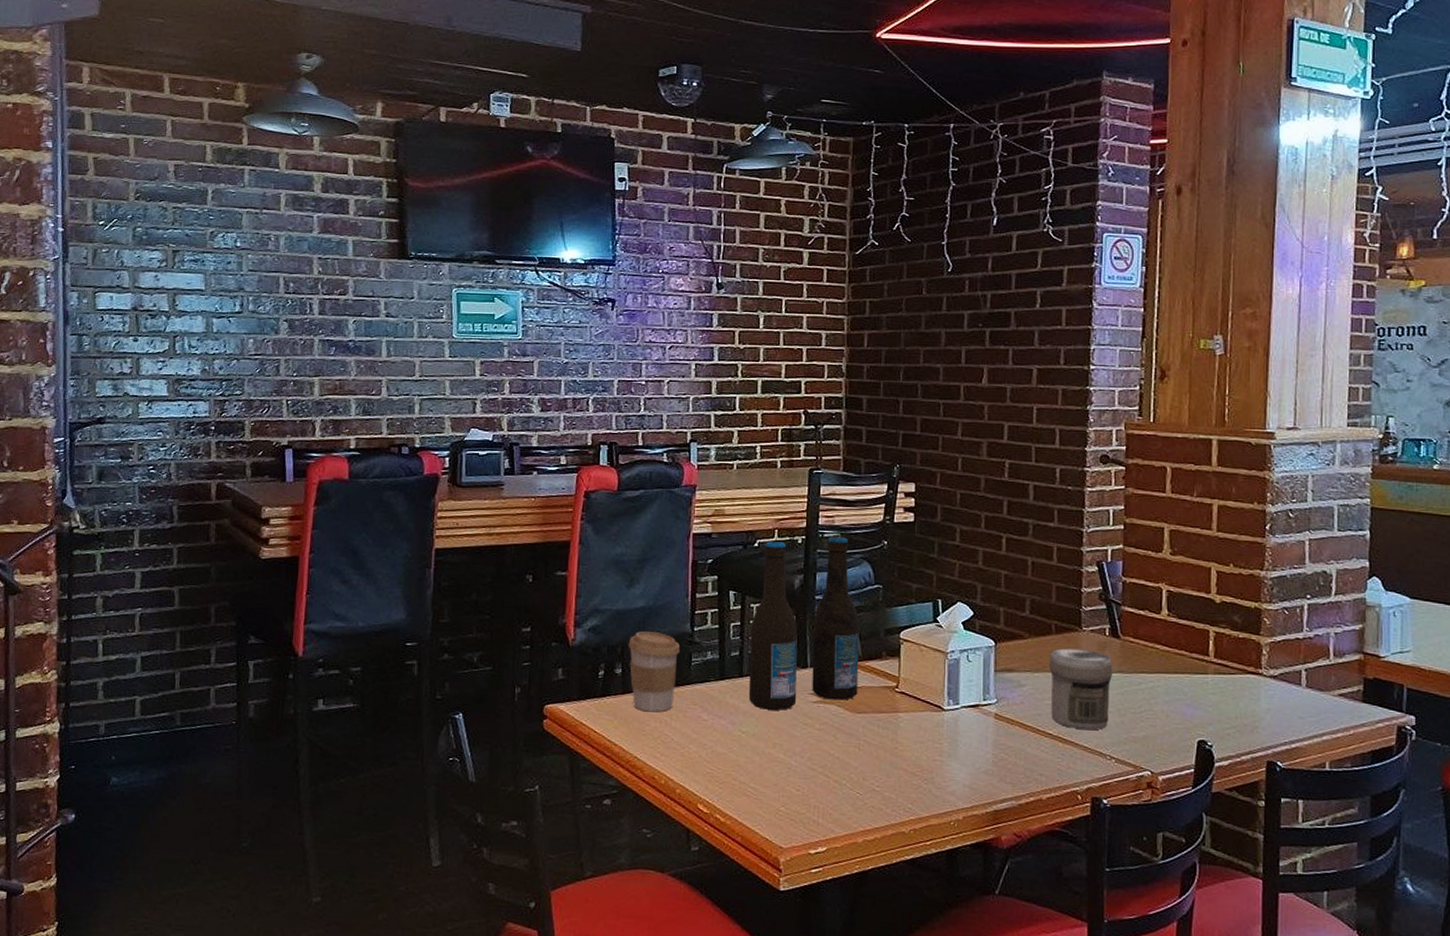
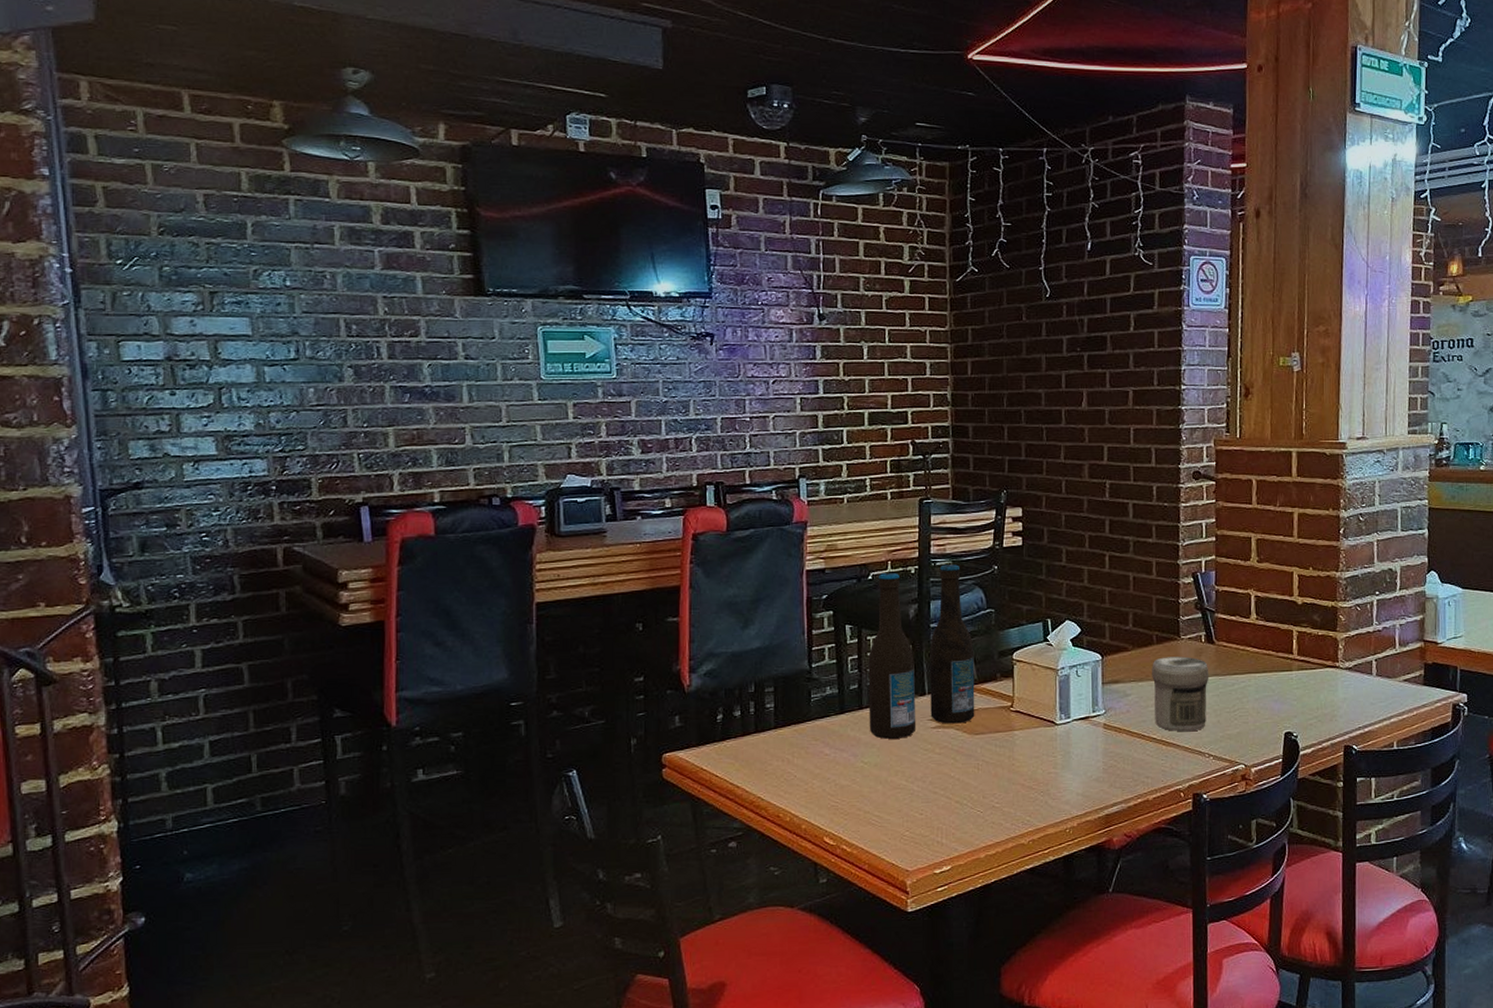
coffee cup: present [628,631,681,712] -> none [745,672,799,752]

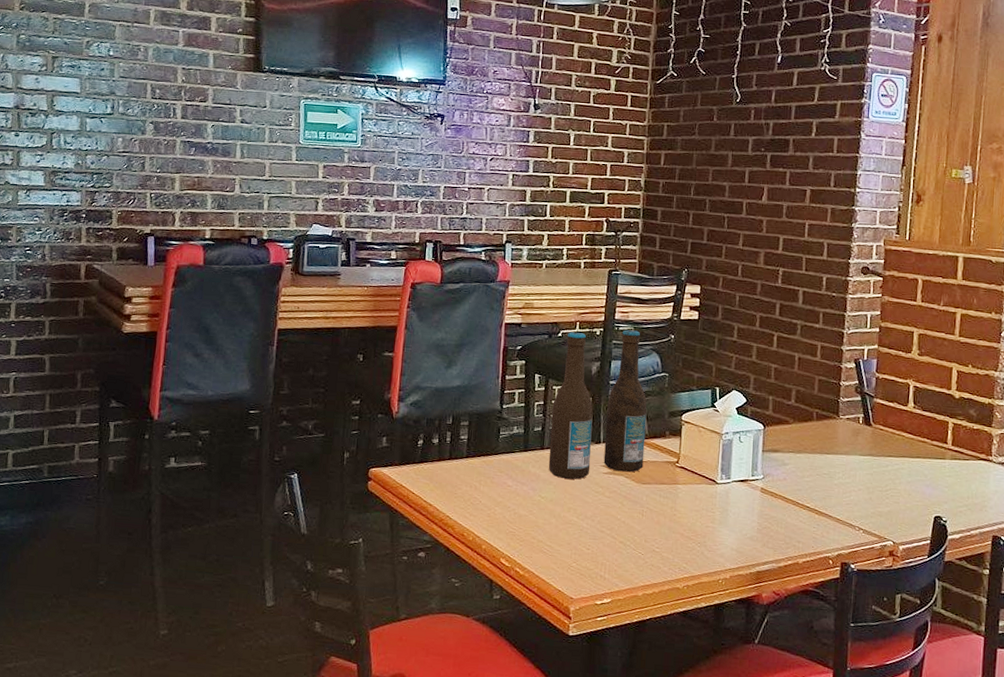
jar: present [1152,656,1209,732] -> none [809,433,865,505]

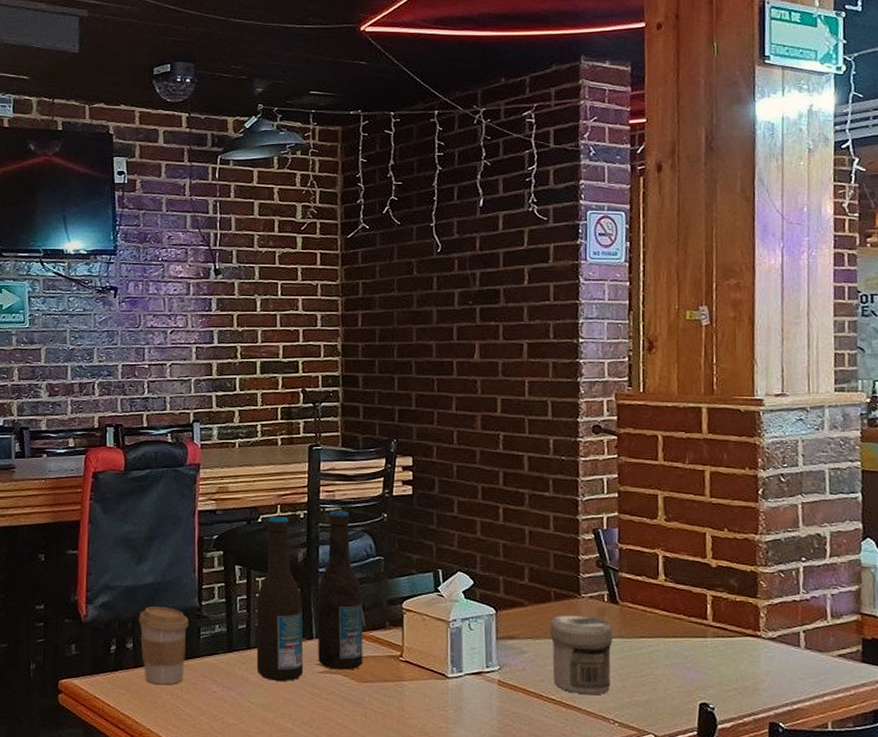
coffee cup: none [444,407,491,478] -> present [138,607,189,685]
jar: none [809,433,865,505] -> present [550,615,613,695]

